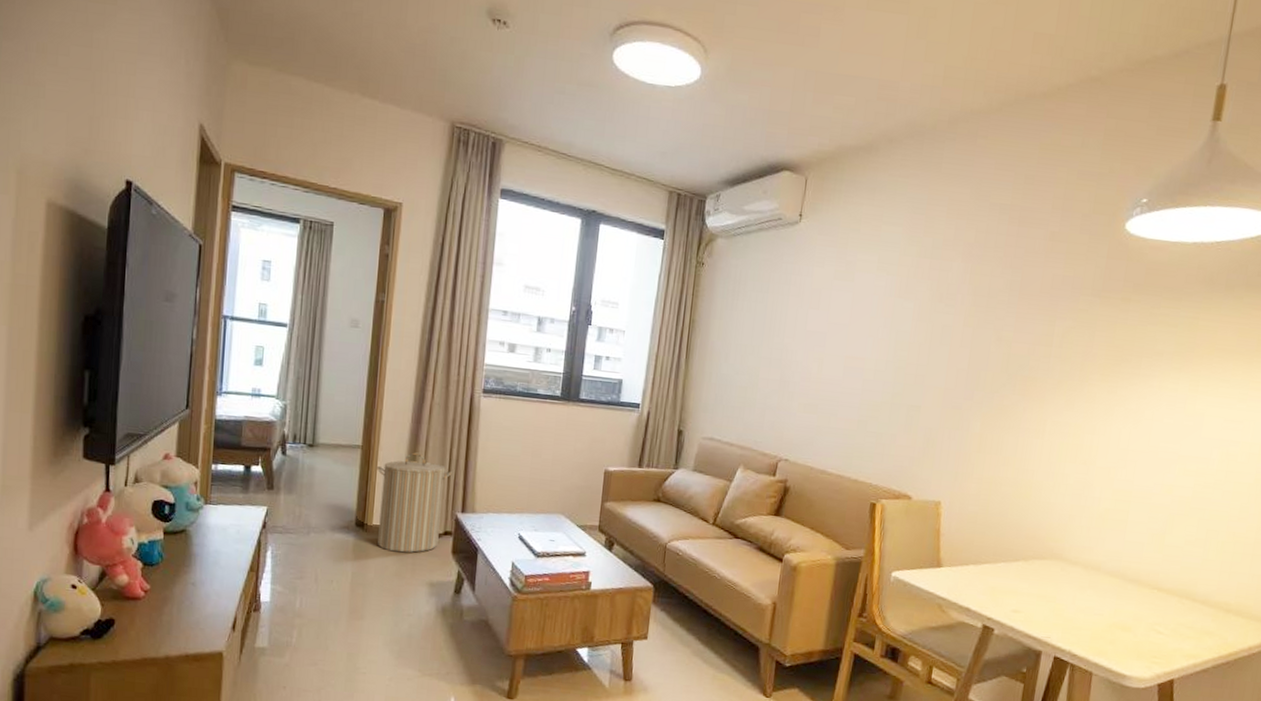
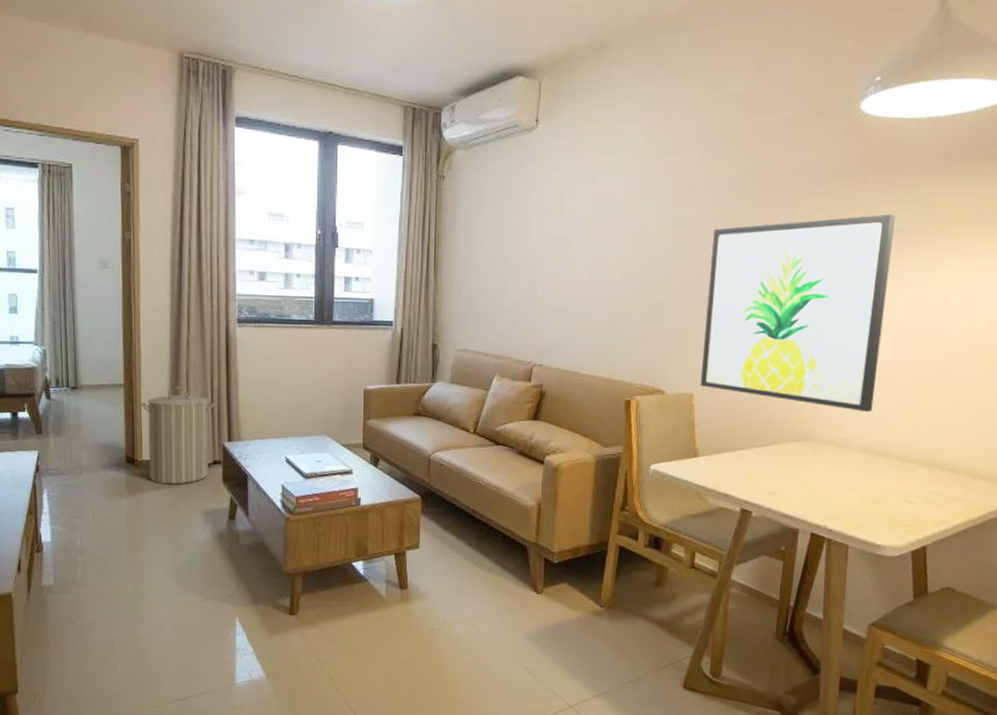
wall art: none [948,335,1156,535] -> present [700,214,895,412]

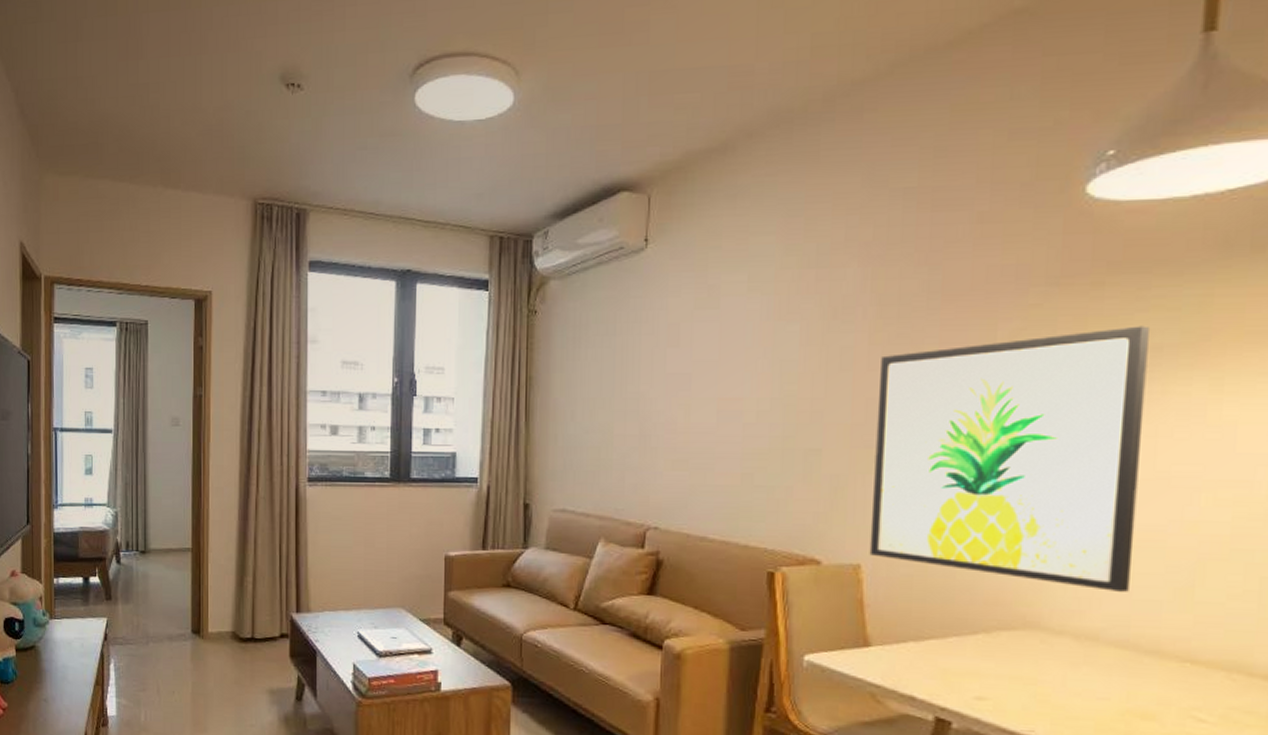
laundry hamper: present [141,386,215,485] -> none [208,551,283,659]

